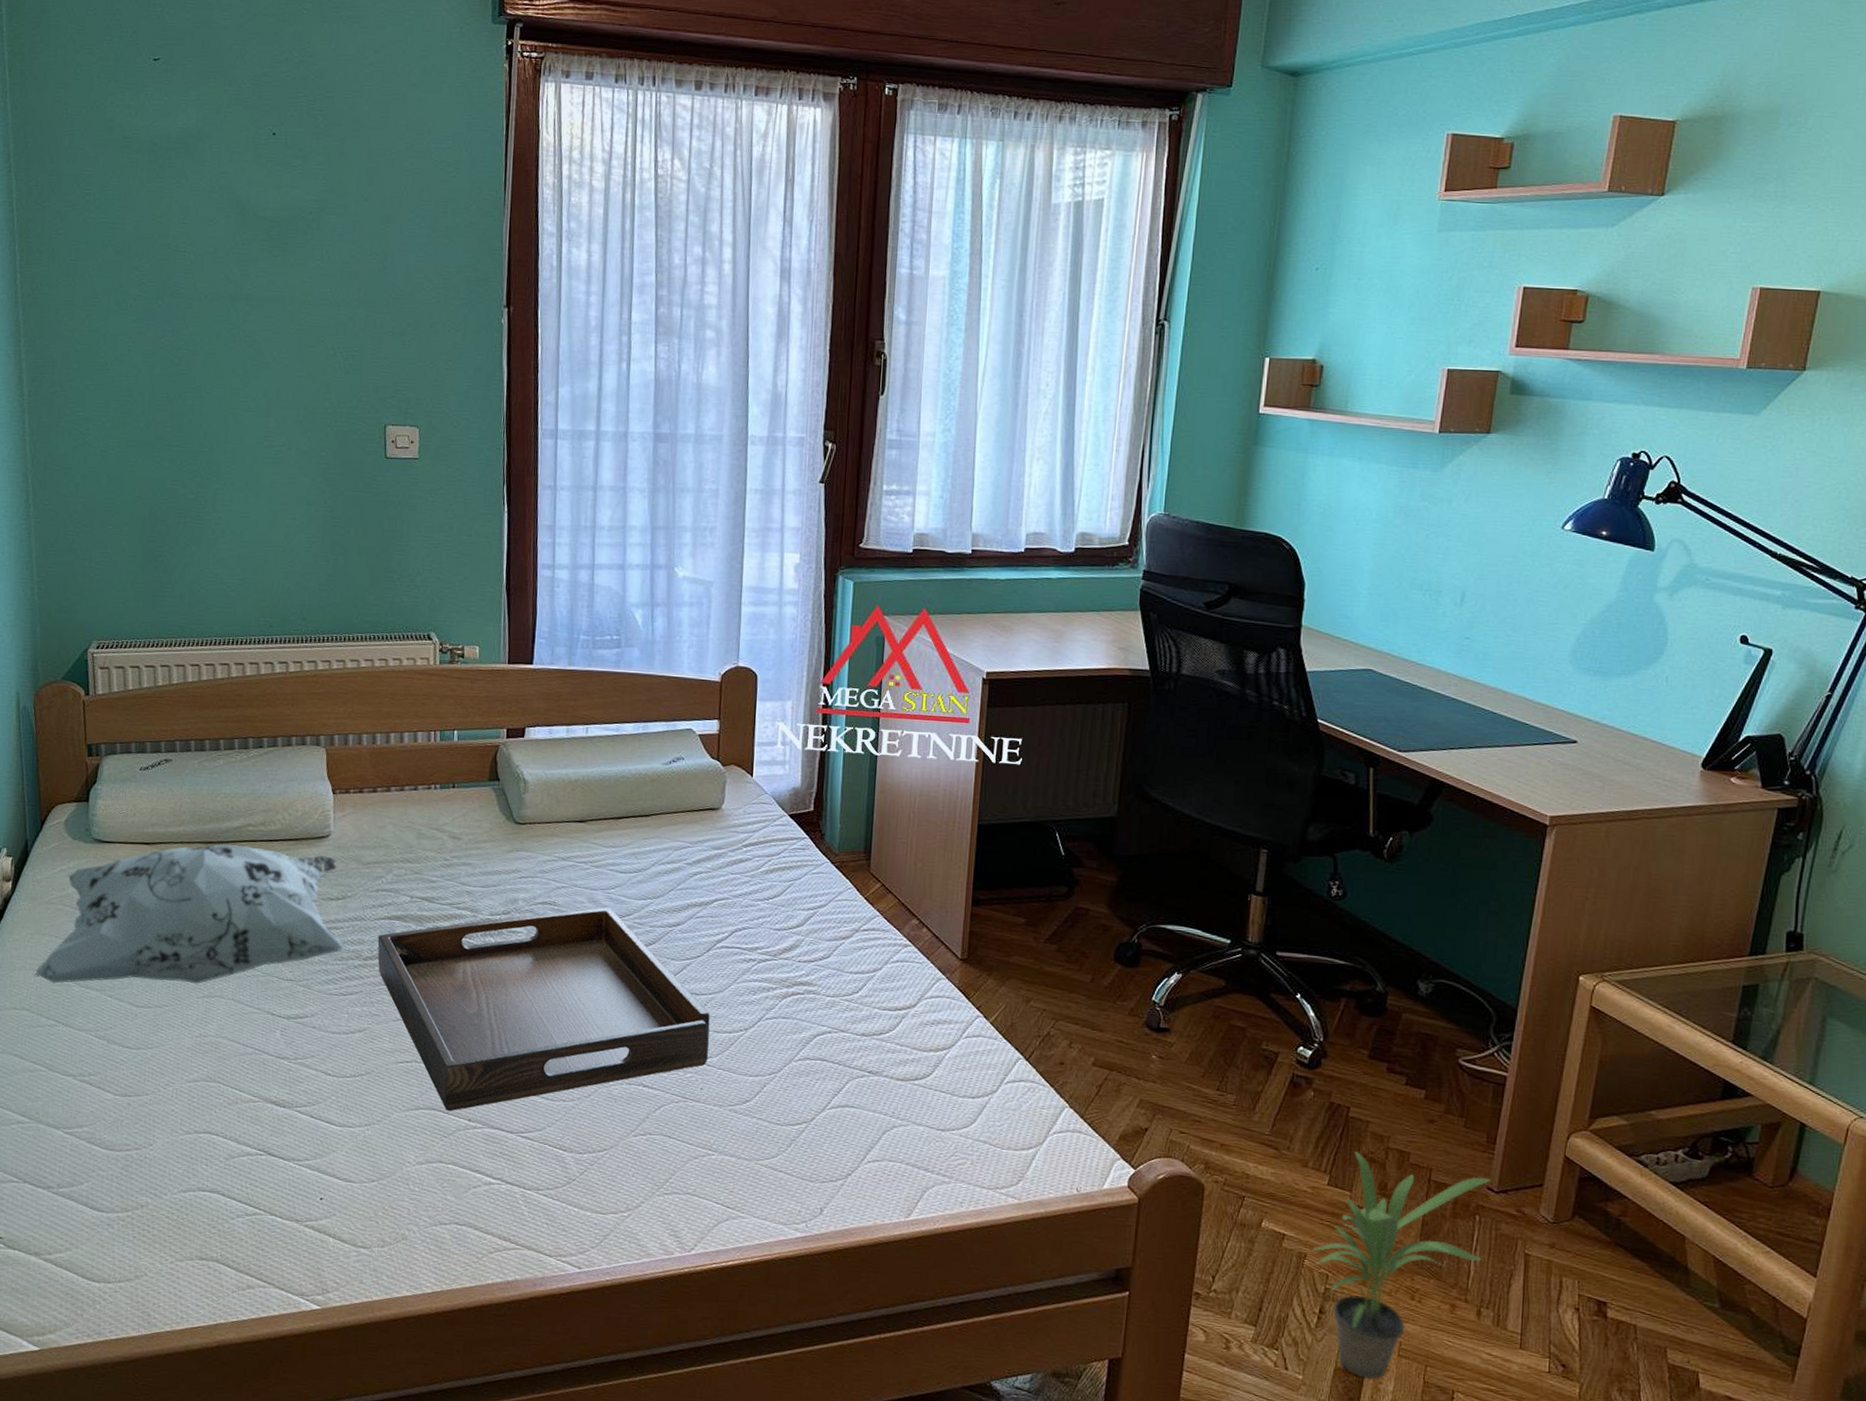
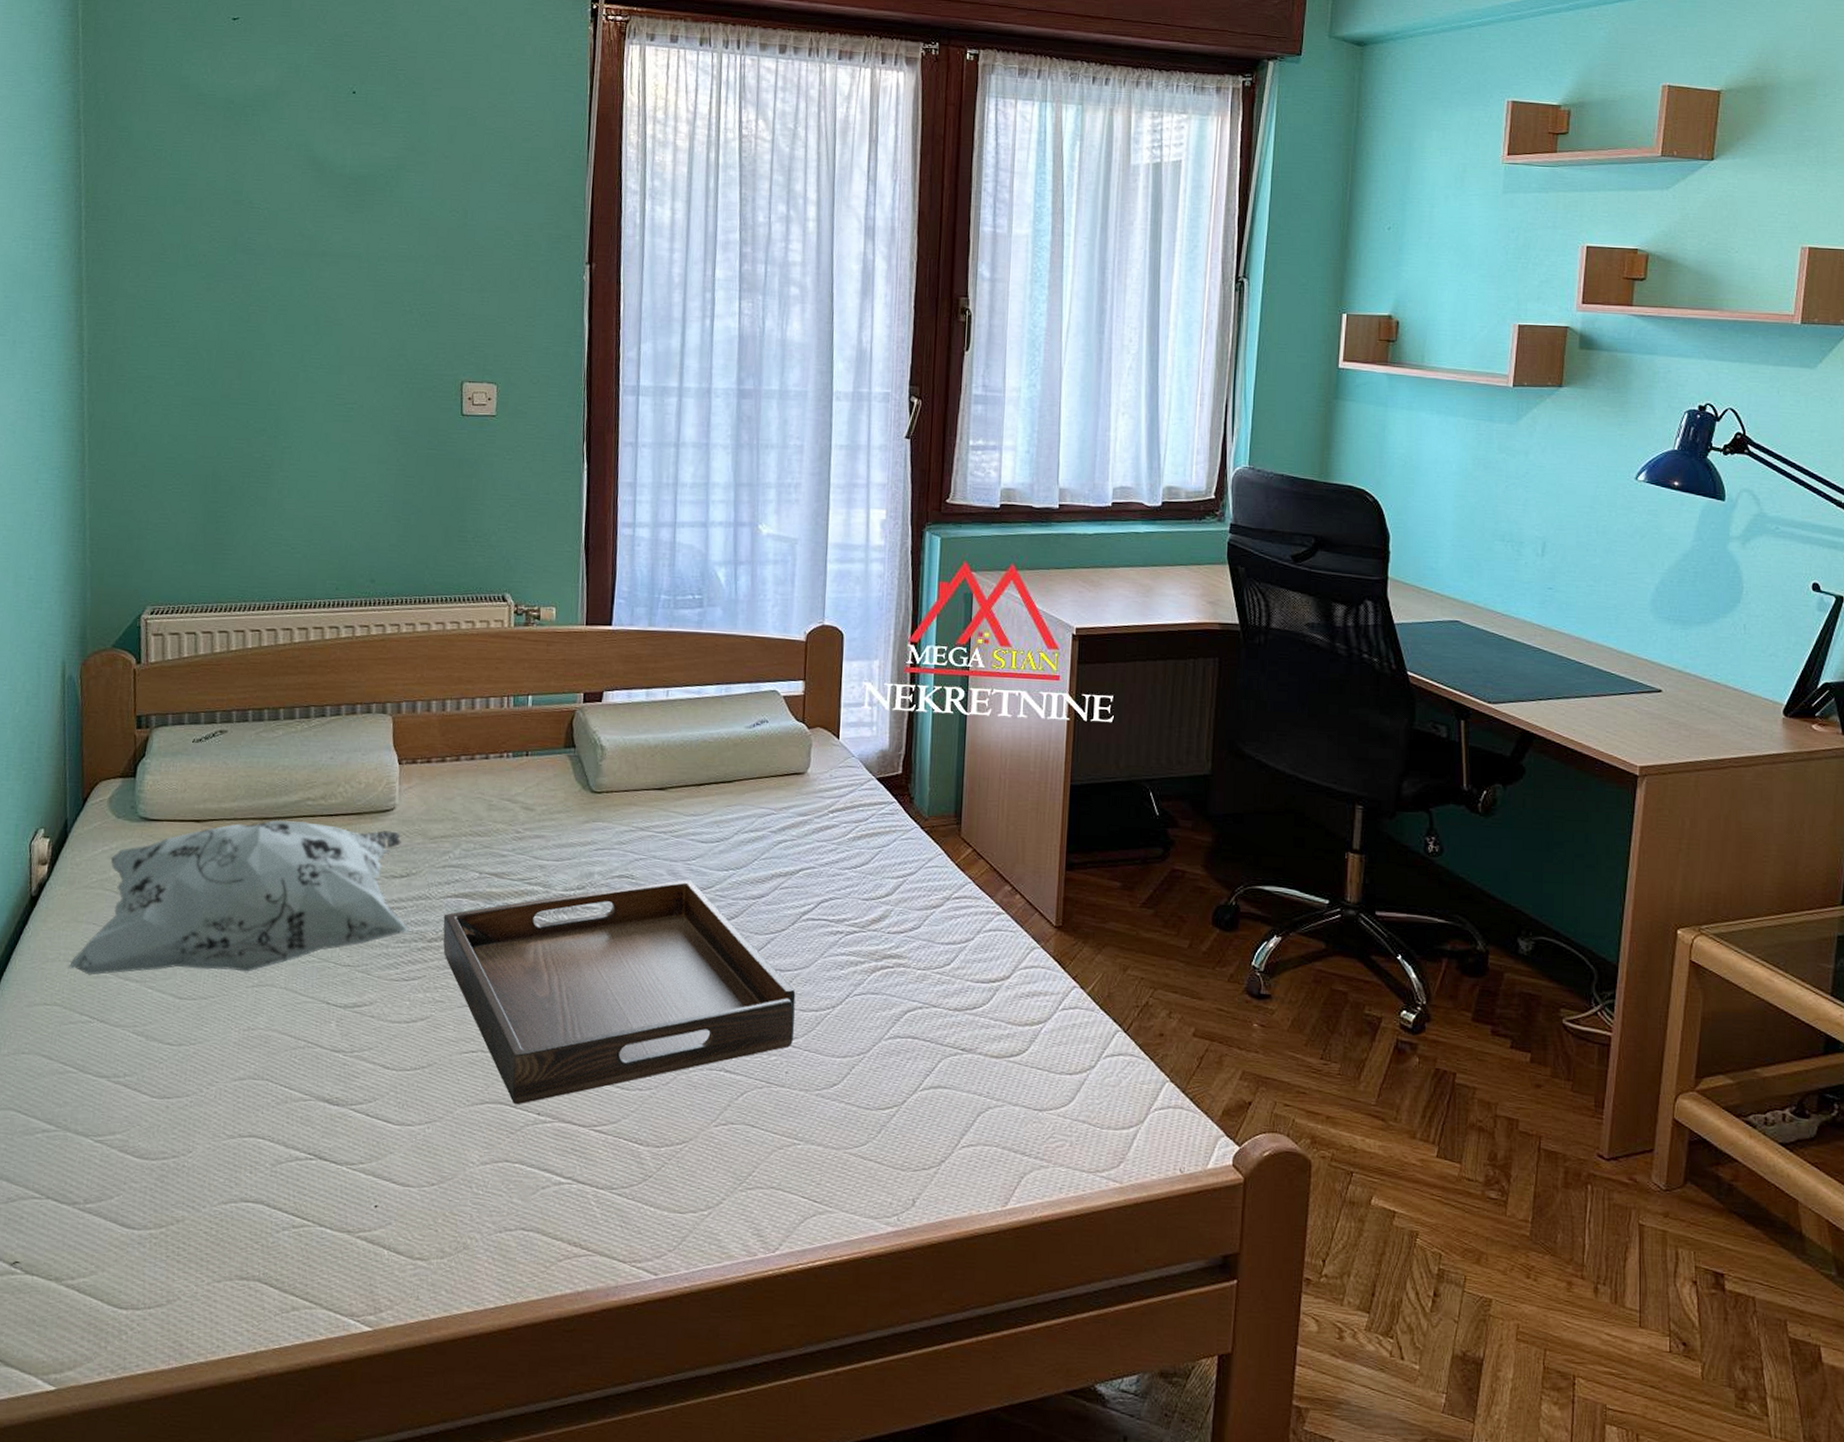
potted plant: present [1312,1151,1491,1379] -> none [1424,1120,1601,1366]

